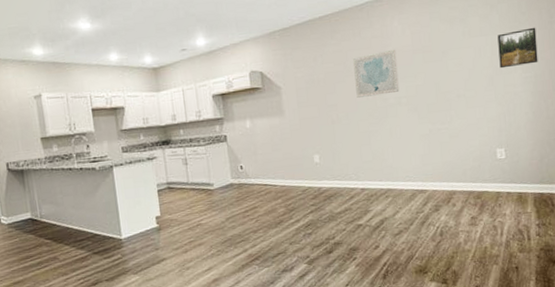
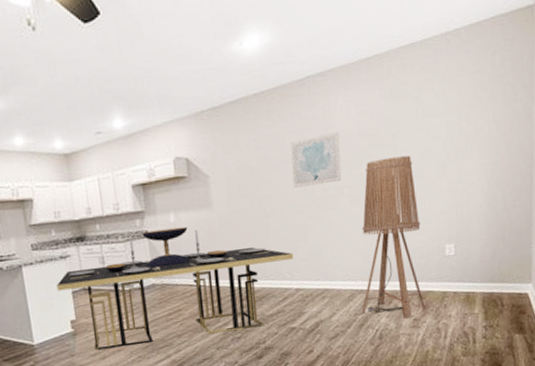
dining table: none [144,132,359,245] -> present [56,226,294,350]
floor lamp: none [419,69,481,218] -> present [361,155,425,319]
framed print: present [497,27,538,69] -> none [454,106,498,154]

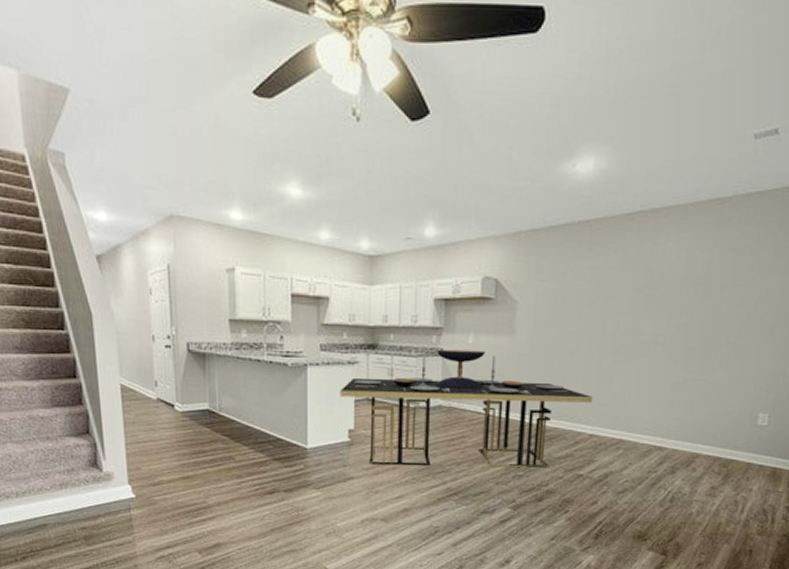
wall art: present [291,131,342,188] -> none [605,274,664,329]
floor lamp: present [361,155,425,319] -> none [656,310,738,486]

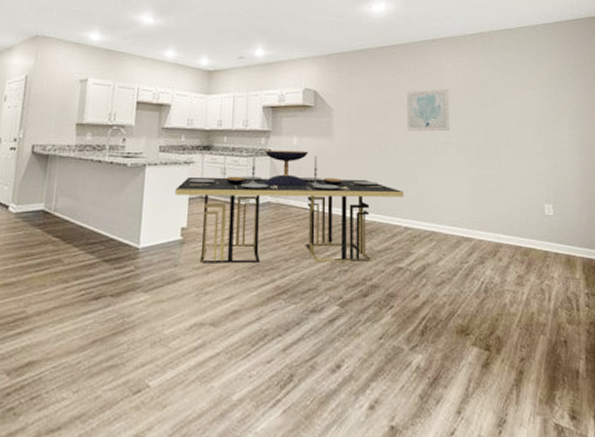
wall art: none [605,274,664,329] -> present [407,88,450,132]

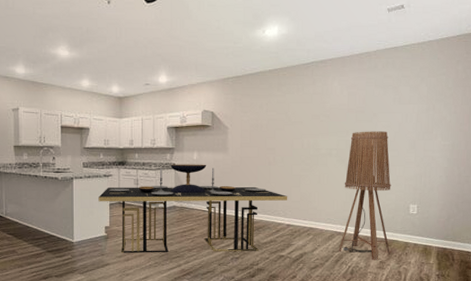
wall art: present [407,88,450,132] -> none [293,106,333,145]
floor lamp: none [467,117,529,275] -> present [338,131,392,261]

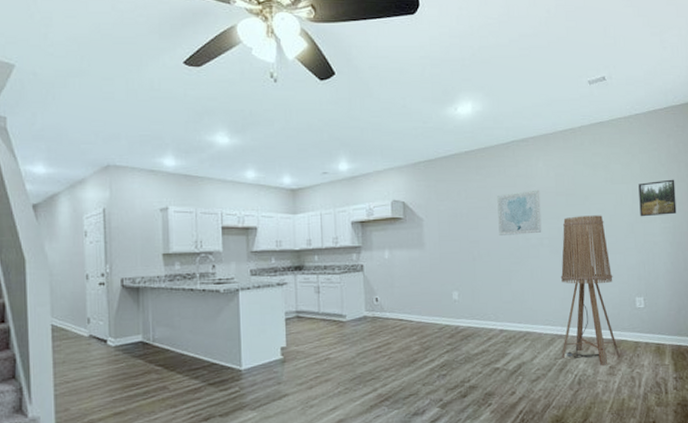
dining table: present [98,164,288,253] -> none [271,263,499,379]
wall art: none [293,106,333,145] -> present [497,189,542,236]
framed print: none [422,102,459,135] -> present [638,179,677,217]

